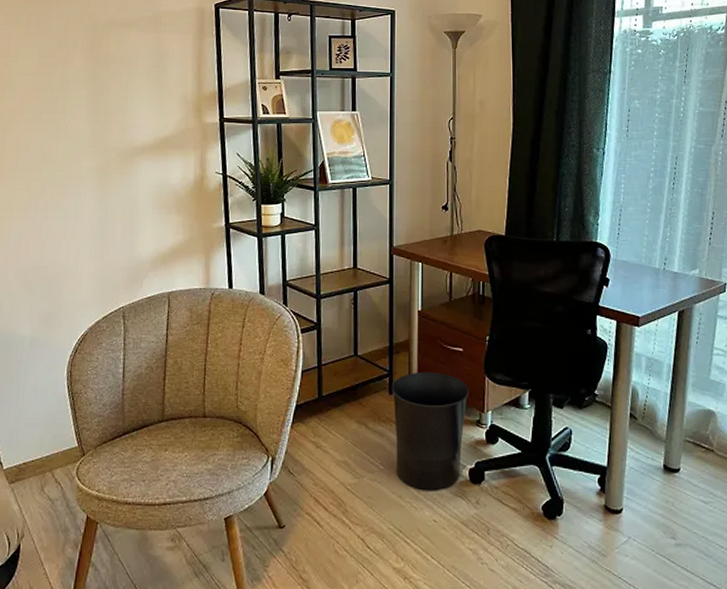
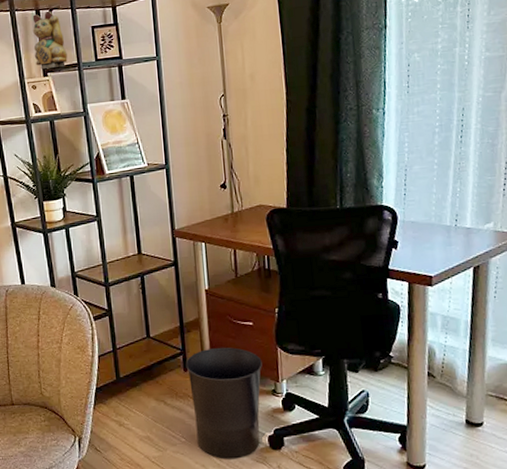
decorative figurine: none [268,15,302,72] -> present [32,10,68,70]

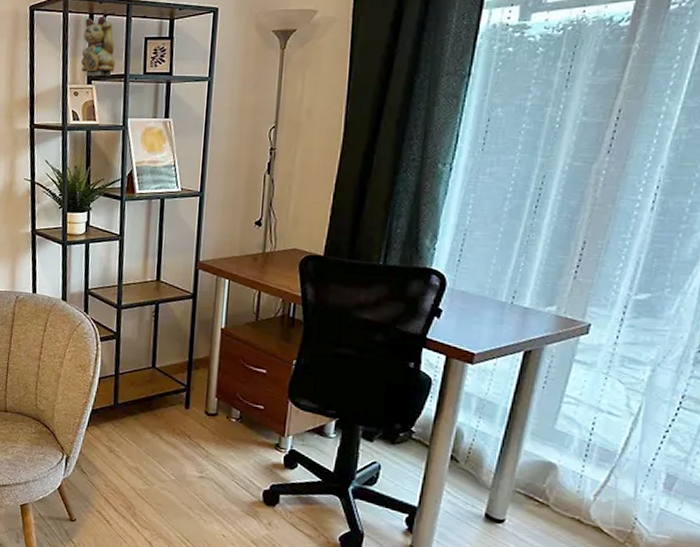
waste bin: present [185,347,262,458] -> none [187,389,270,507]

